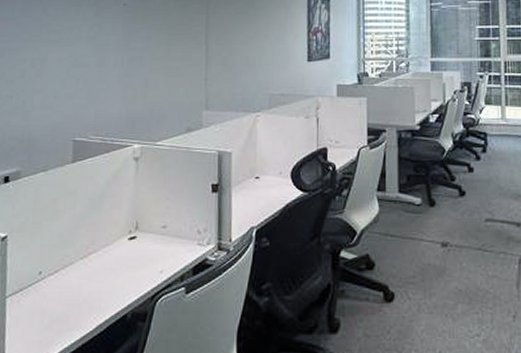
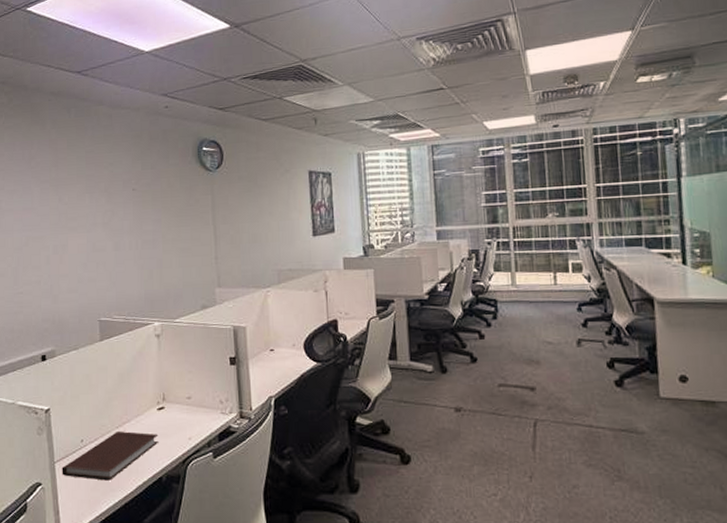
notebook: none [13,263,127,318] -> present [62,431,159,481]

